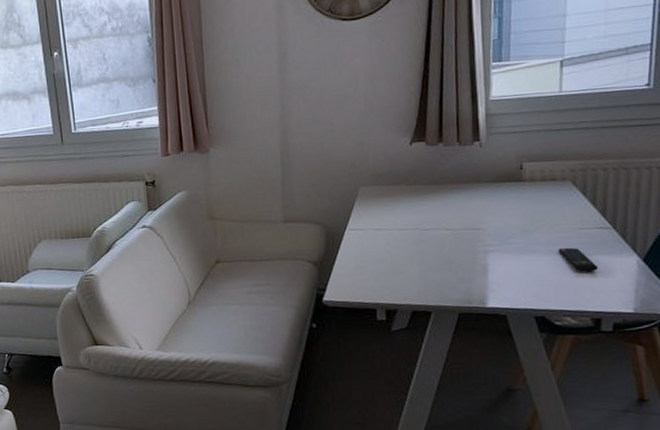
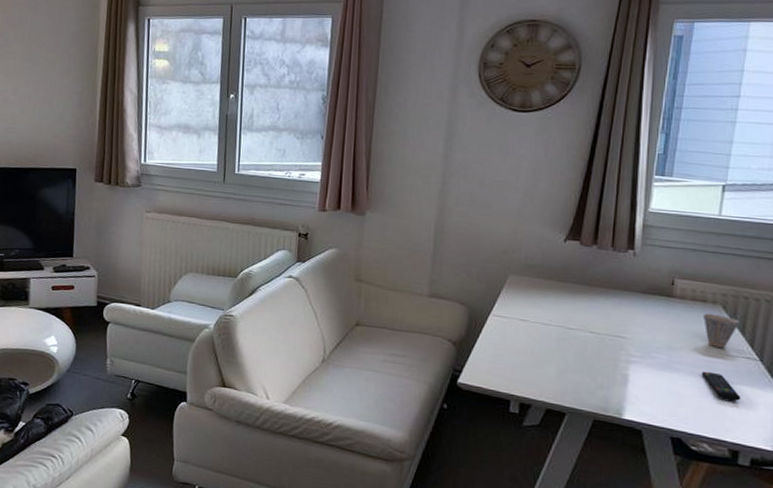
cup: none [554,190,590,223] -> present [703,313,740,348]

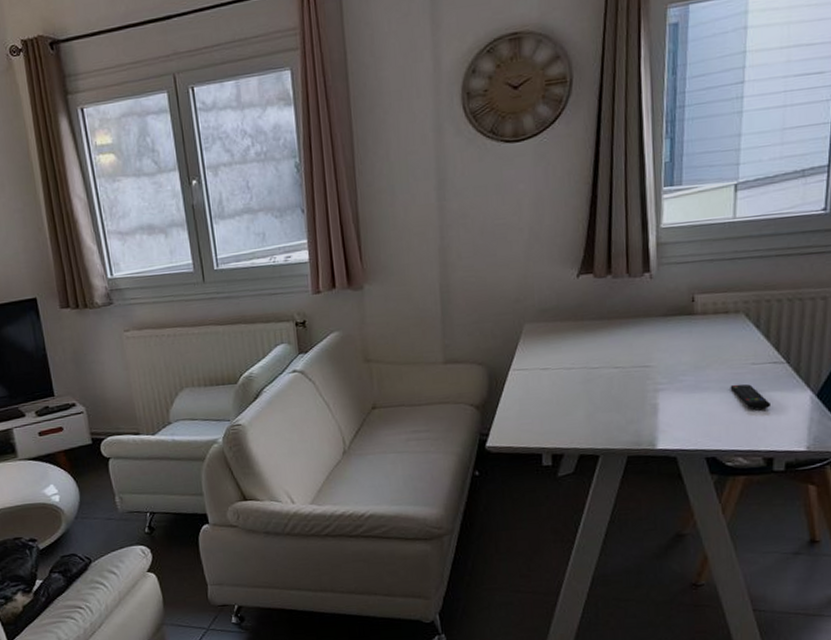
cup: present [703,313,740,348] -> none [727,323,764,358]

